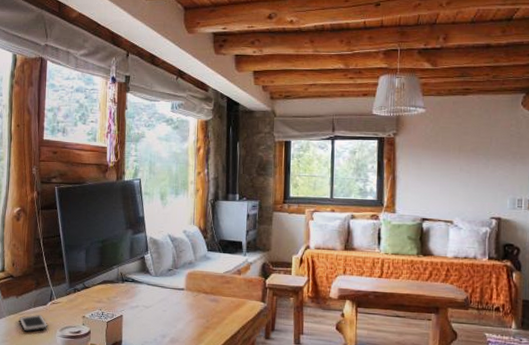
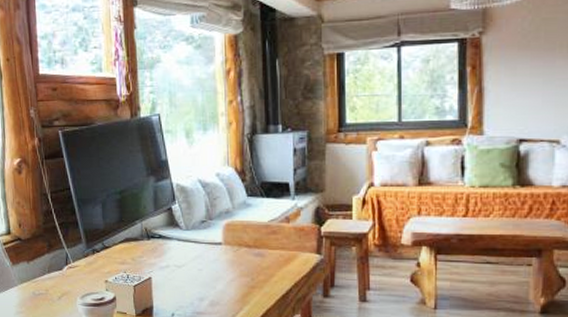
cell phone: present [20,314,48,332] -> none [33,281,67,302]

